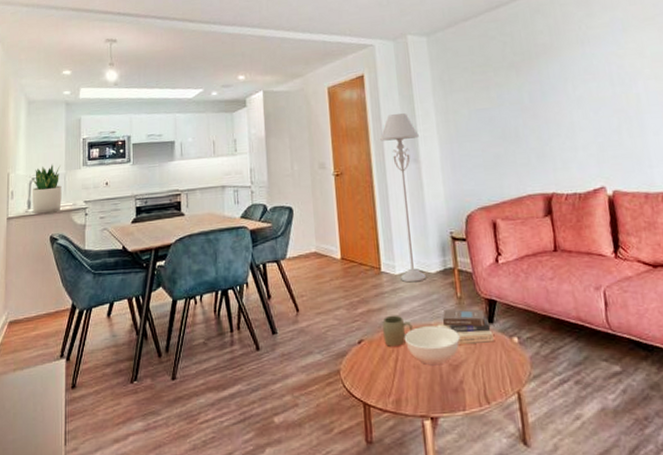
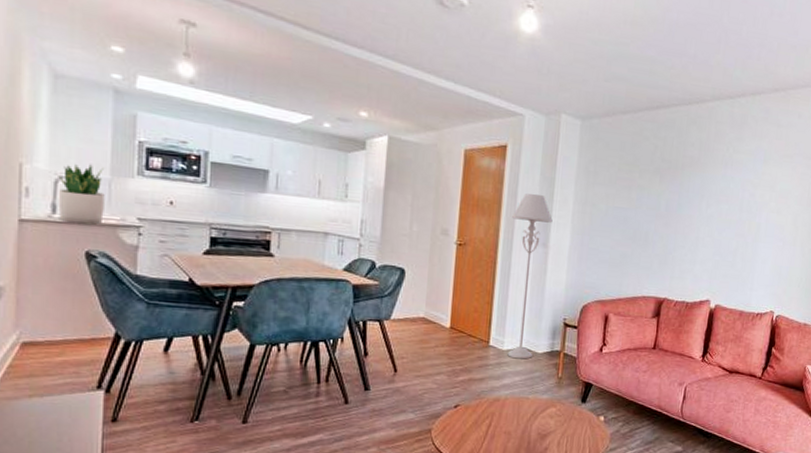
mug: present [382,315,413,348] -> none [480,385,511,415]
bowl: present [404,325,460,366] -> none [500,399,553,433]
books: present [437,309,494,344] -> none [534,387,583,419]

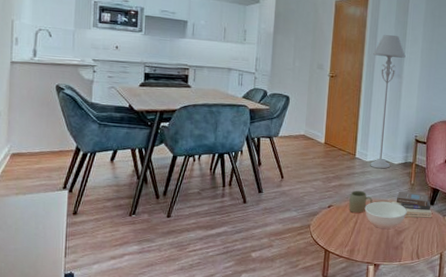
planter: present [58,164,105,225] -> none [38,20,70,65]
mug: none [480,385,511,415] -> present [349,190,373,214]
bowl: none [500,399,553,433] -> present [364,201,407,230]
books: none [534,387,583,419] -> present [391,192,432,218]

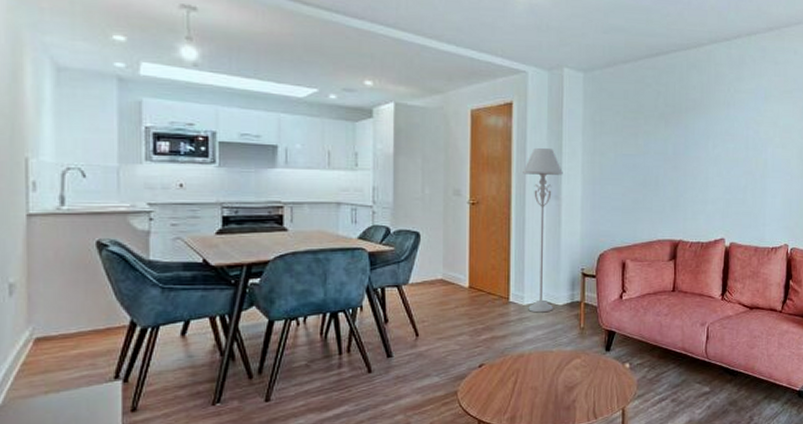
mug: present [349,190,373,214] -> none [505,342,535,372]
bowl: present [364,201,407,230] -> none [525,352,578,387]
books: present [391,192,432,218] -> none [558,338,608,369]

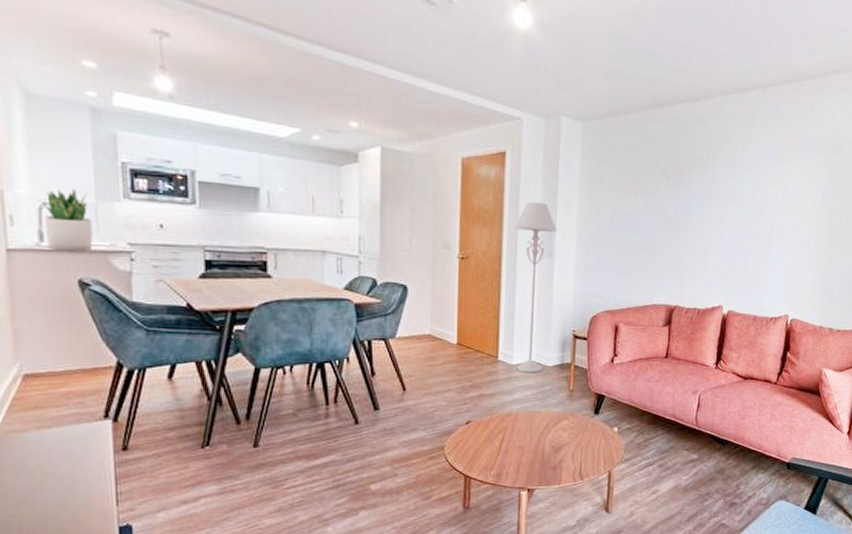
planter: none [65,154,113,213] -> present [41,189,93,252]

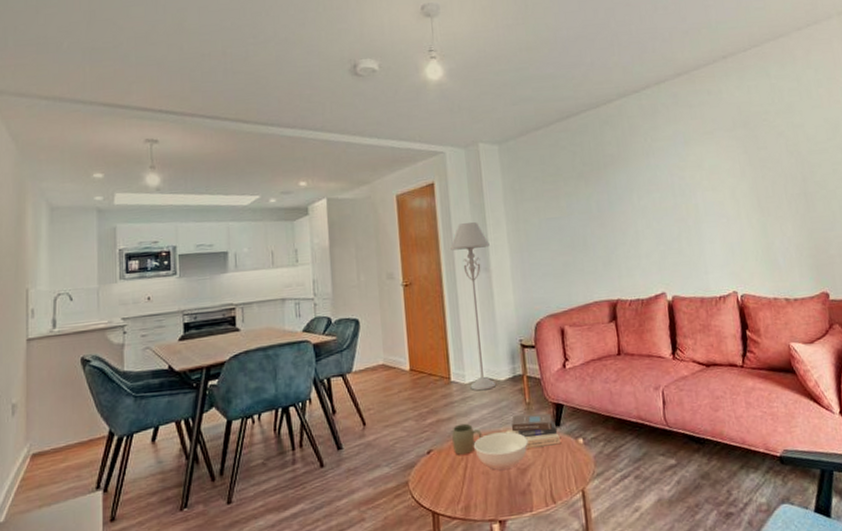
planter: present [41,189,93,252] -> none [56,278,94,334]
mug: none [492,401,522,430] -> present [452,423,482,456]
bowl: none [512,413,566,447] -> present [473,431,528,471]
books: none [546,400,597,430] -> present [506,413,561,448]

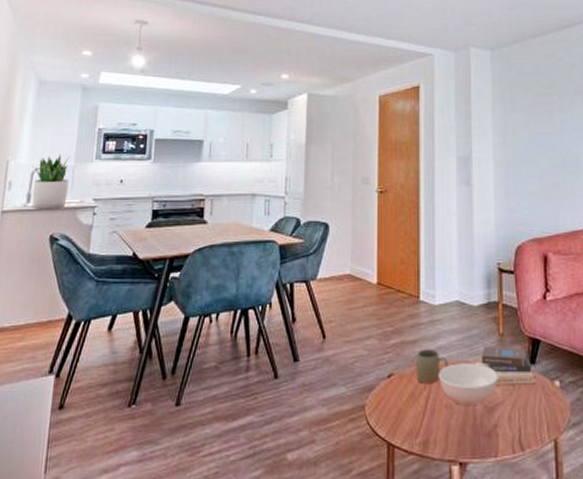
planter: none [56,278,94,334] -> present [32,155,70,209]
floor lamp: present [450,222,496,391] -> none [431,131,473,315]

